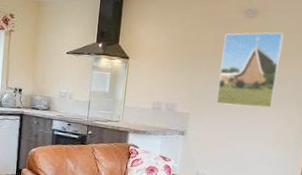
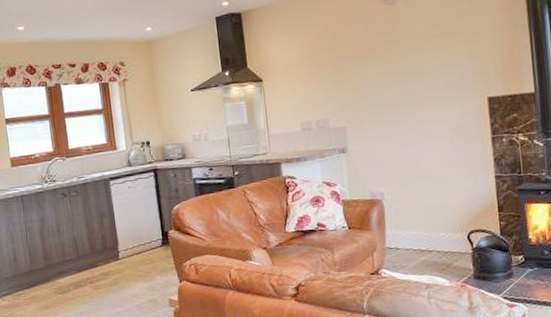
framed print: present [216,32,284,109] -> none [366,13,442,110]

